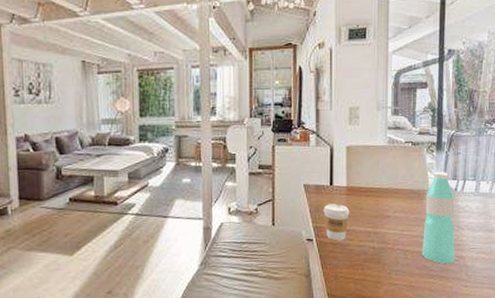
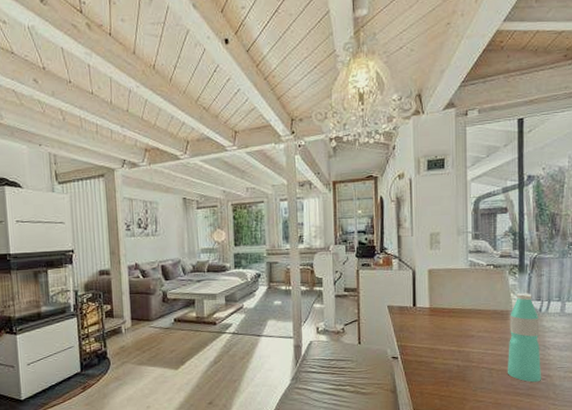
coffee cup: present [323,203,350,241] -> none [407,323,434,359]

